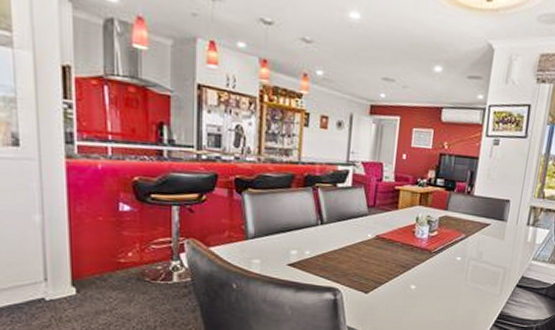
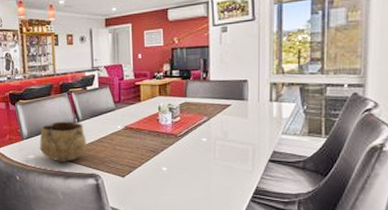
decorative bowl: none [267,221,329,271] -> present [39,121,87,162]

